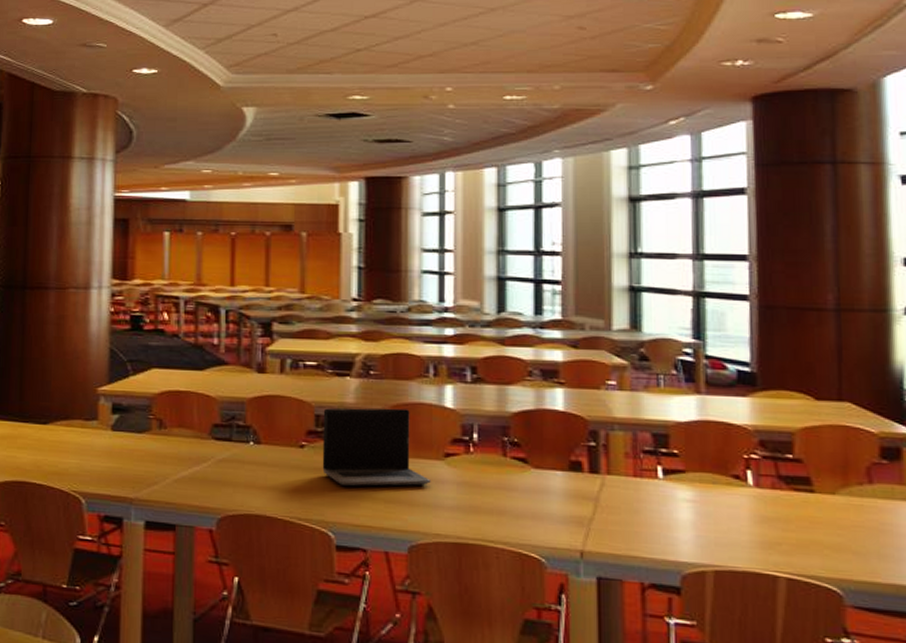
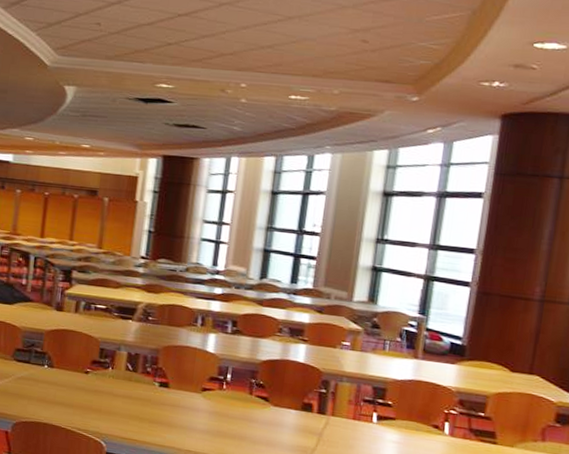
laptop computer: present [322,408,431,487] -> none [101,344,188,412]

